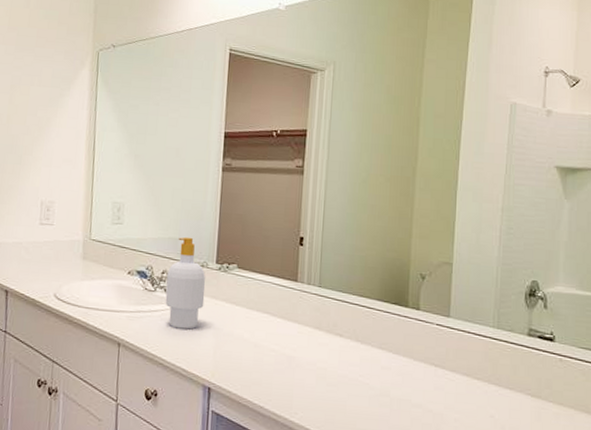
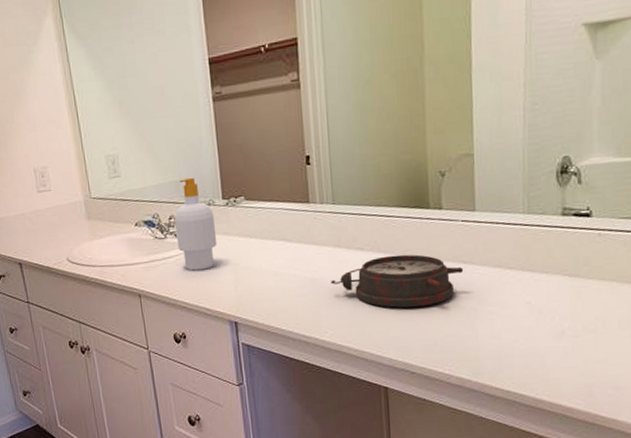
alarm clock: none [307,346,434,403] -> present [331,254,464,308]

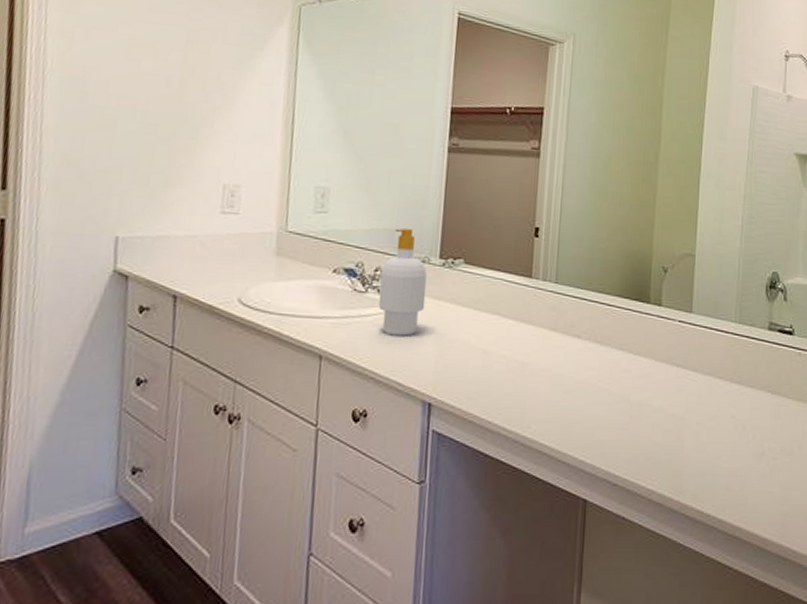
alarm clock: present [331,254,464,308] -> none [542,347,676,409]

